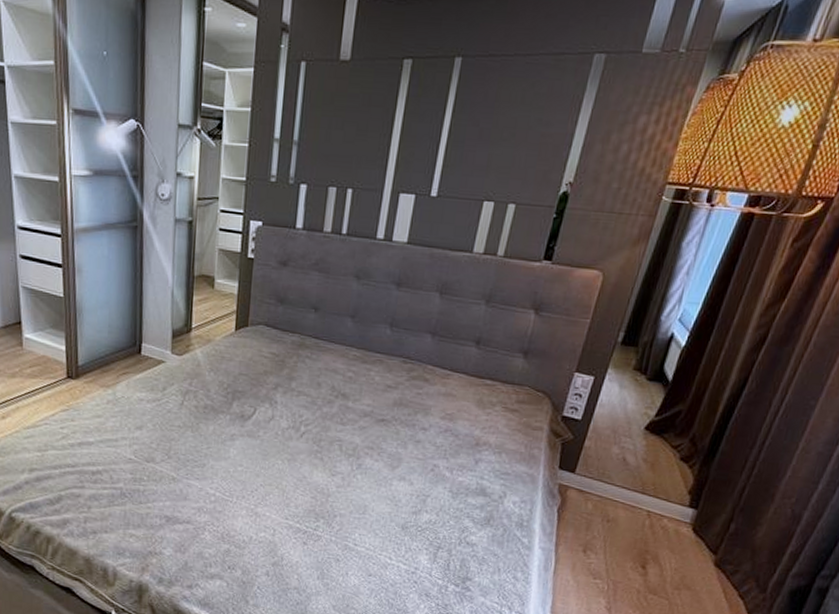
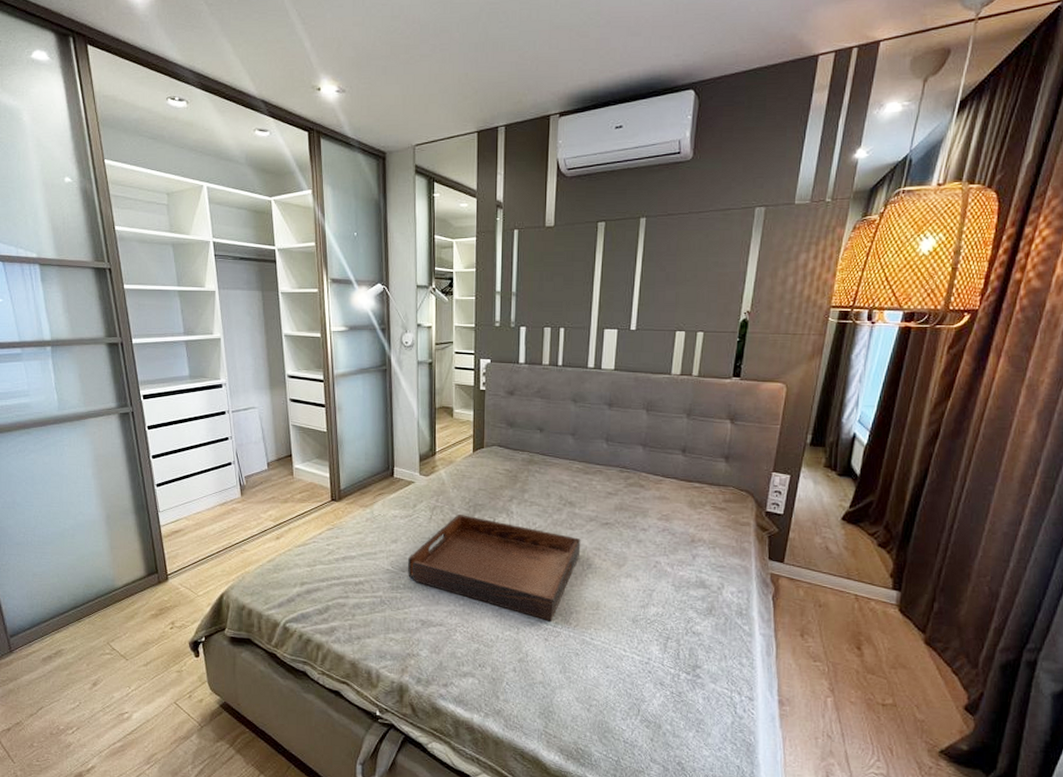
serving tray: none [153,401,352,524] -> present [408,514,581,622]

